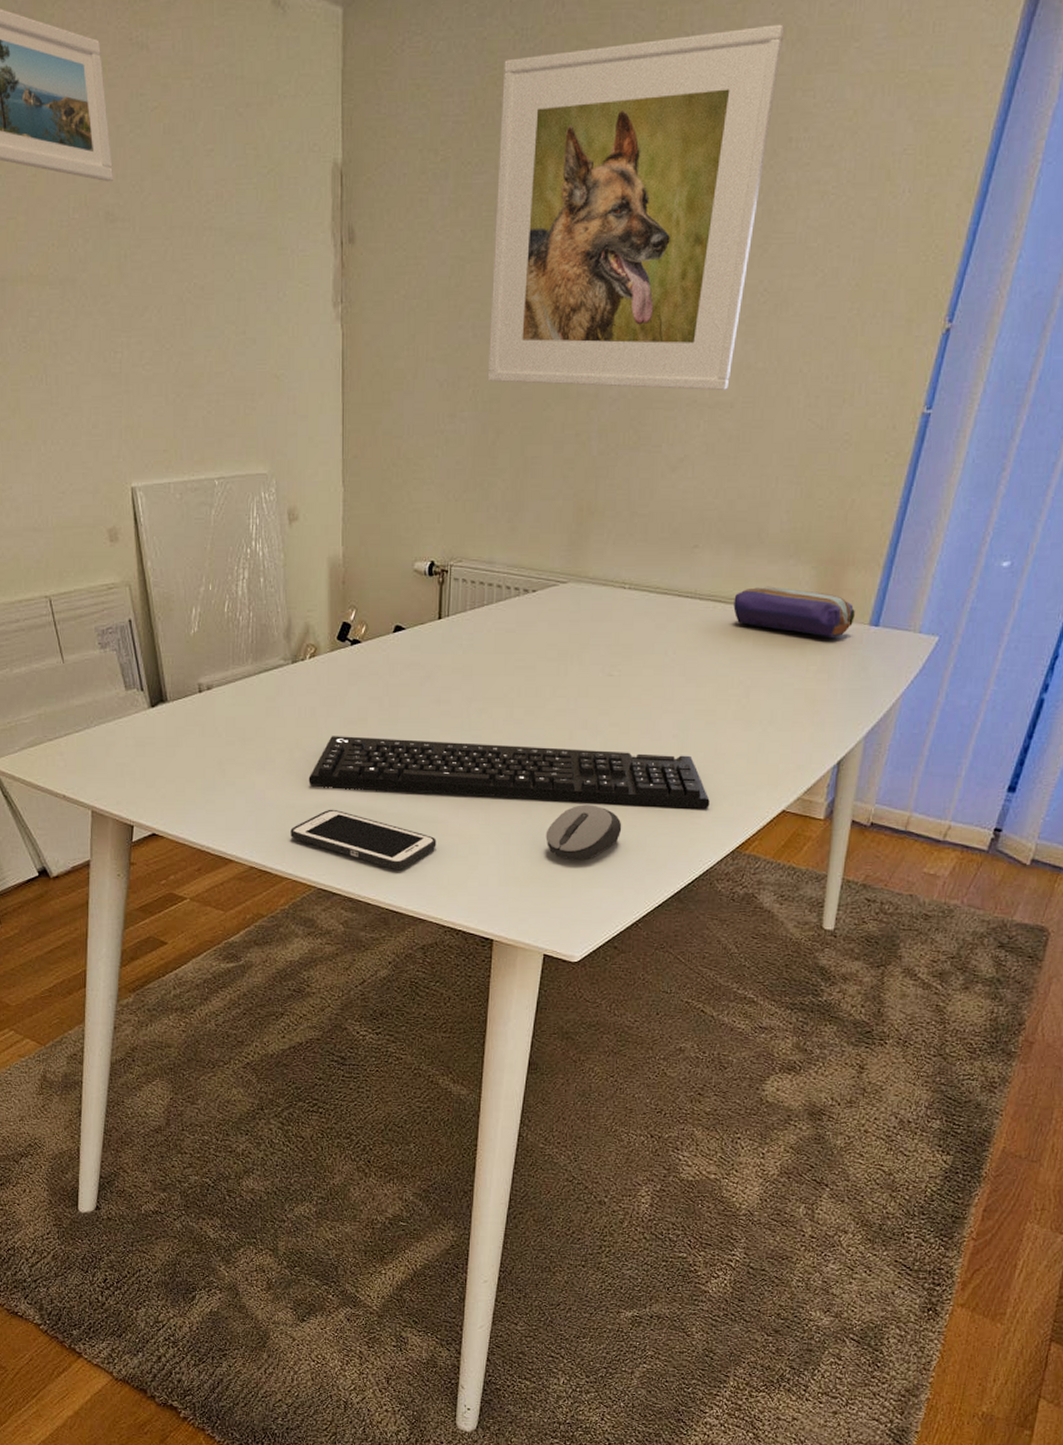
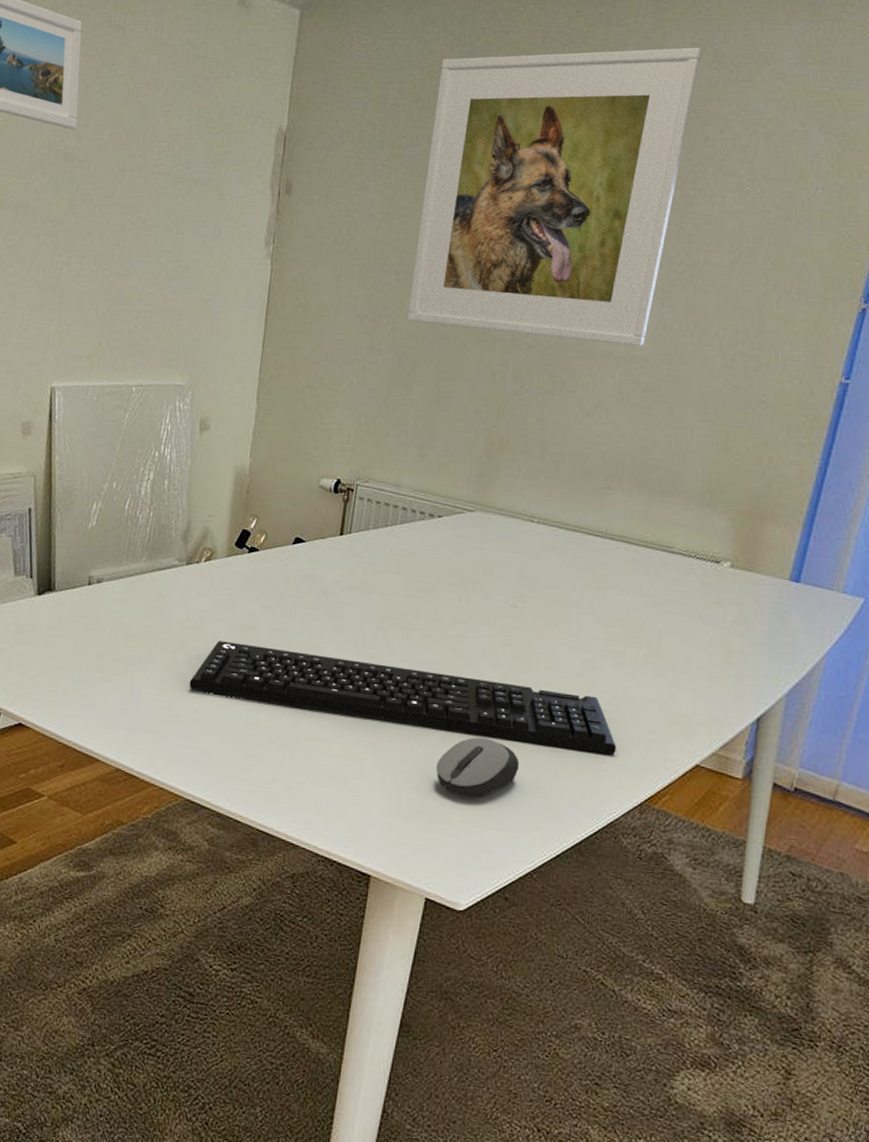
cell phone: present [290,809,437,869] -> none [163,716,318,787]
pencil case: present [733,586,855,637] -> none [646,532,774,590]

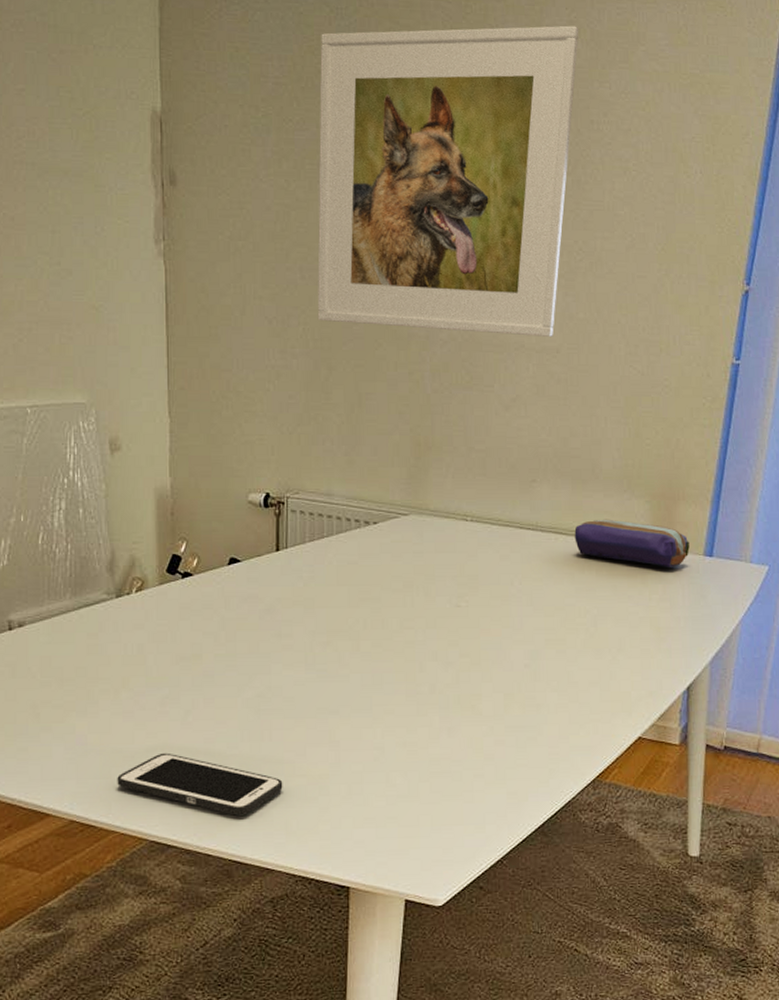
cell phone: none [163,716,318,787] -> present [117,752,283,816]
keyboard: present [189,641,617,755] -> none [137,673,567,739]
computer mouse: present [436,737,520,798] -> none [400,738,480,798]
pencil case: none [646,532,774,590] -> present [574,519,690,567]

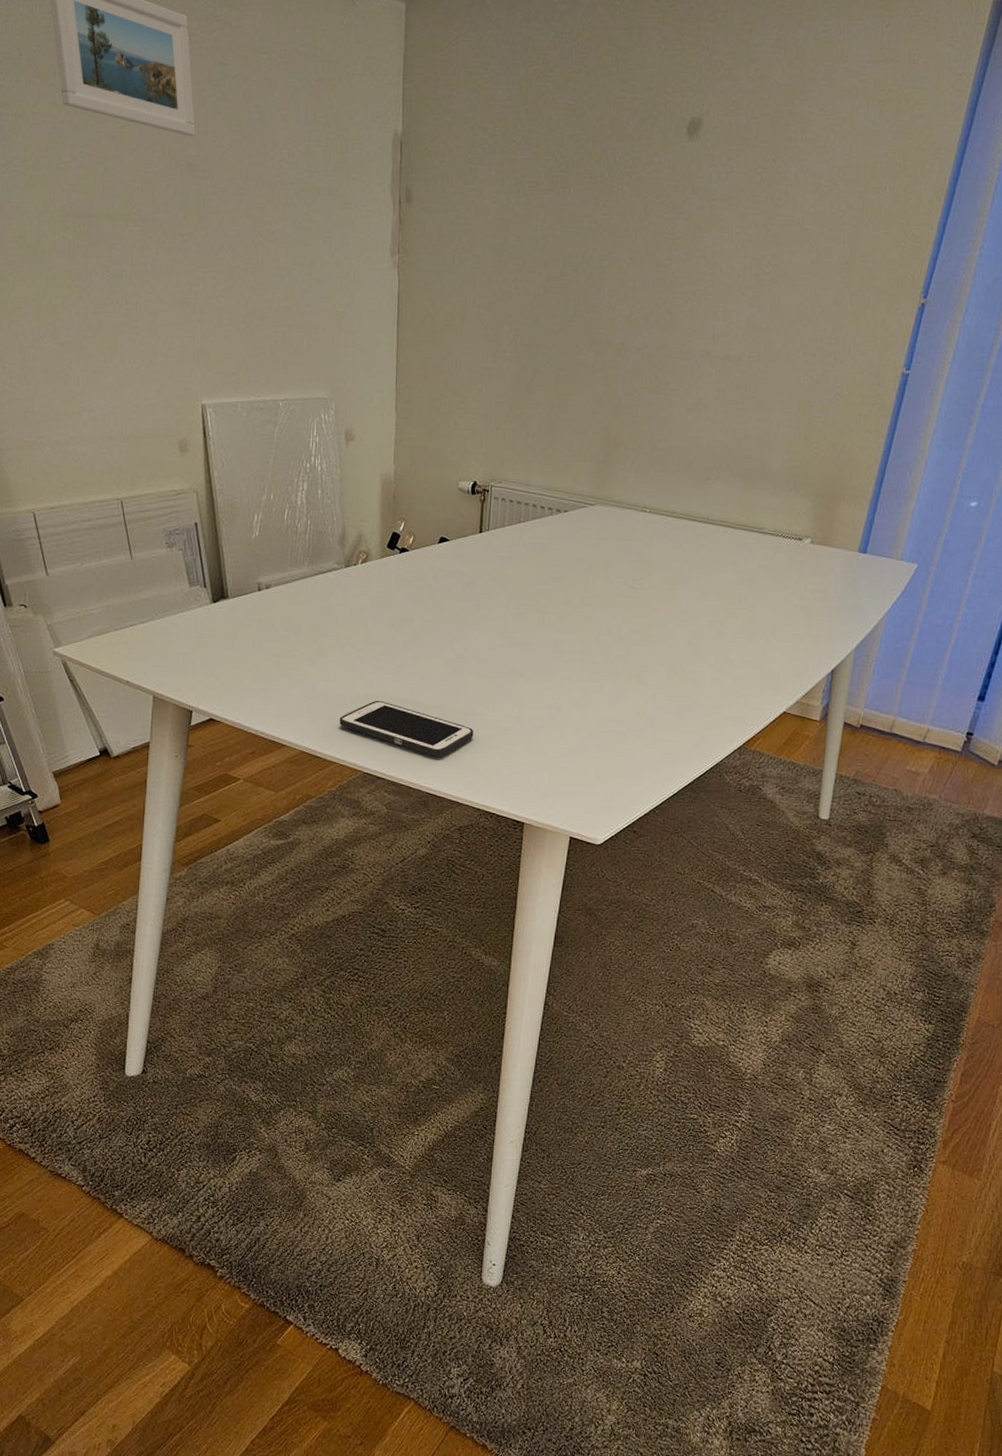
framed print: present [317,25,579,337] -> none [527,44,785,345]
pencil case: present [574,519,690,567] -> none [741,515,846,562]

